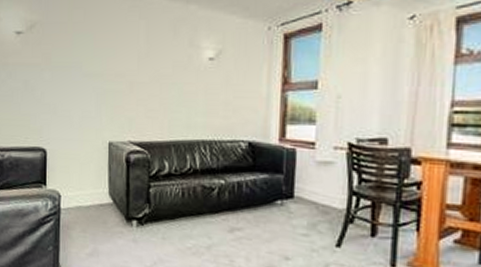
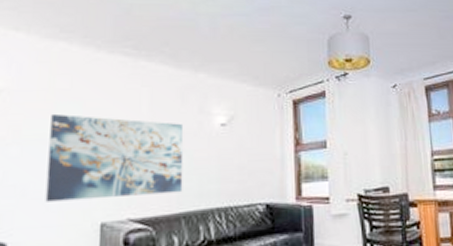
wall art: none [69,44,175,123] -> present [45,113,184,202]

